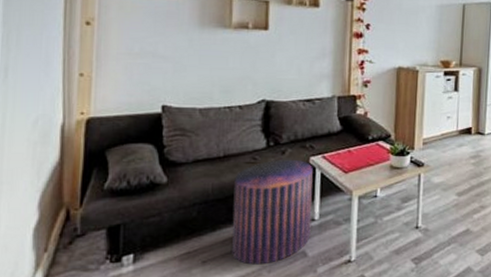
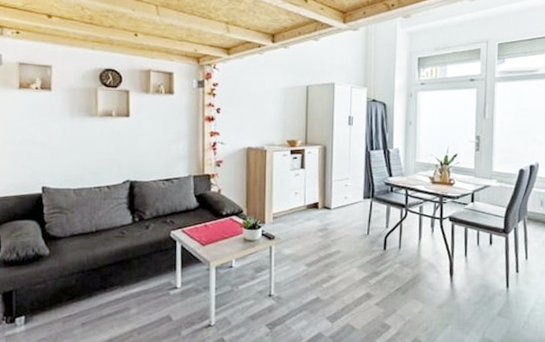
stool: present [232,159,313,265] -> none [106,233,175,327]

